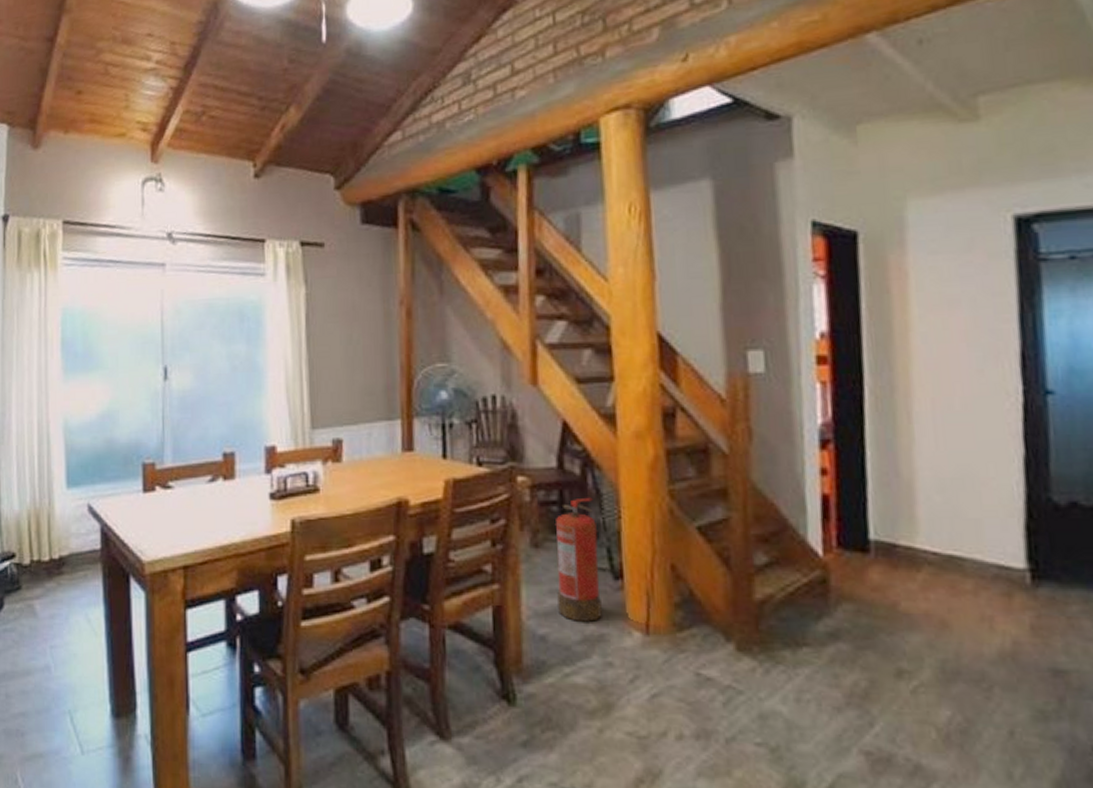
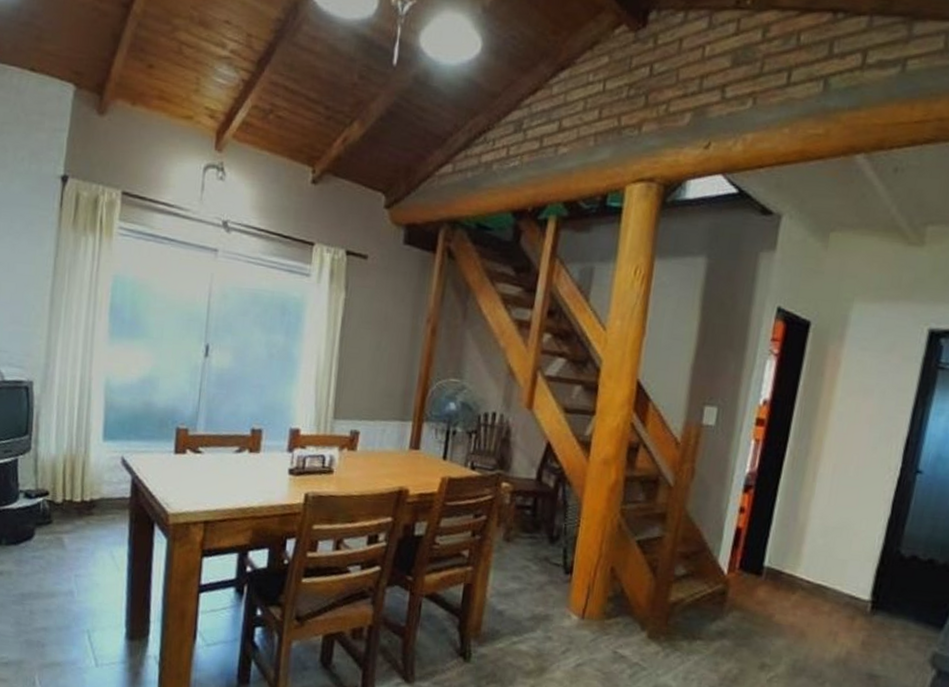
fire extinguisher: present [556,497,602,623] -> none [516,506,560,605]

